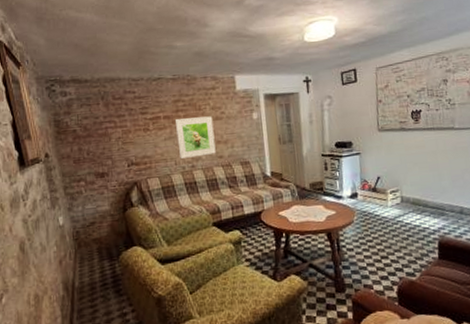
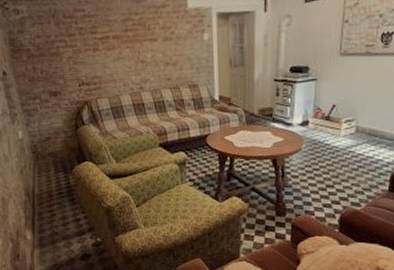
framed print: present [174,116,216,159] -> none [123,36,164,80]

